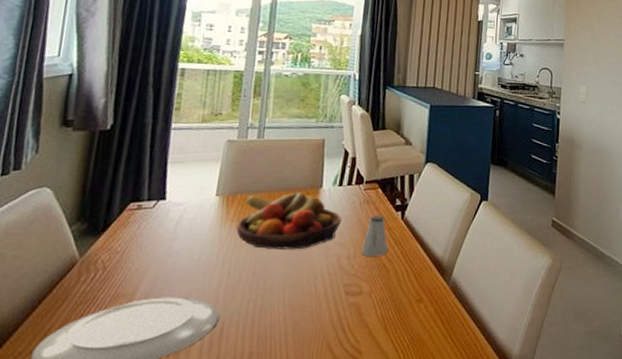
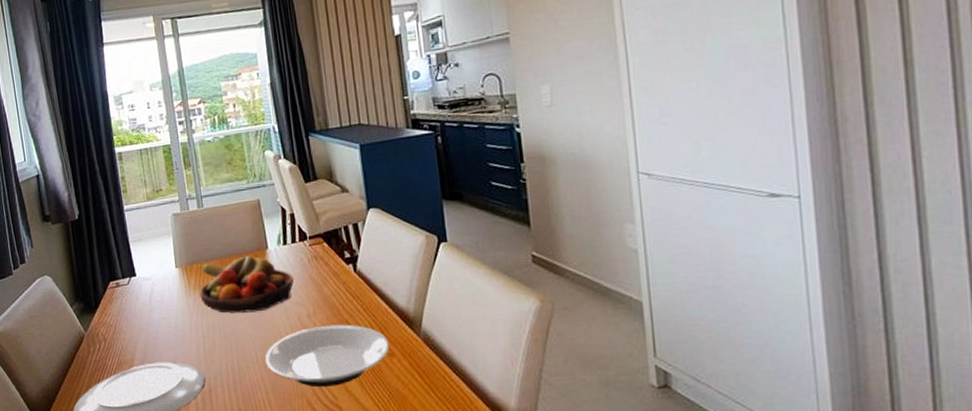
plate: none [292,268,420,331] -> present [265,324,390,388]
saltshaker: present [361,215,388,256] -> none [319,270,347,313]

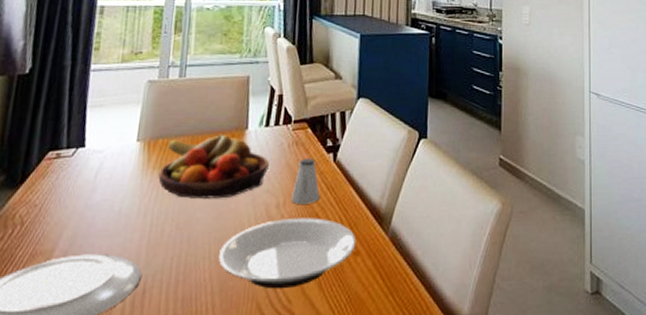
saltshaker: none [319,270,347,313] -> present [290,158,320,204]

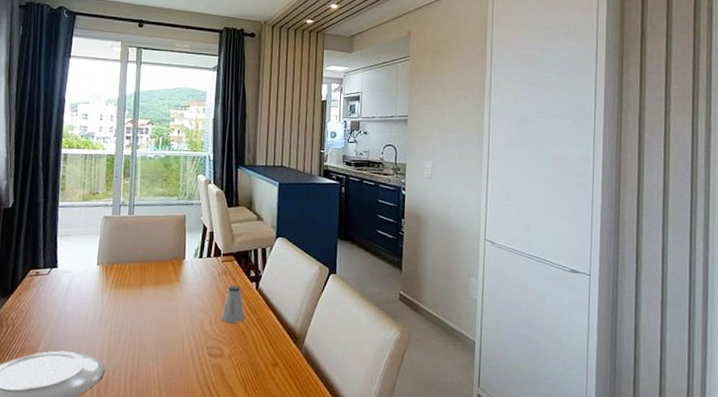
fruit bowl: present [158,133,269,199] -> none [115,262,203,314]
plate: present [219,217,356,289] -> none [164,333,275,389]

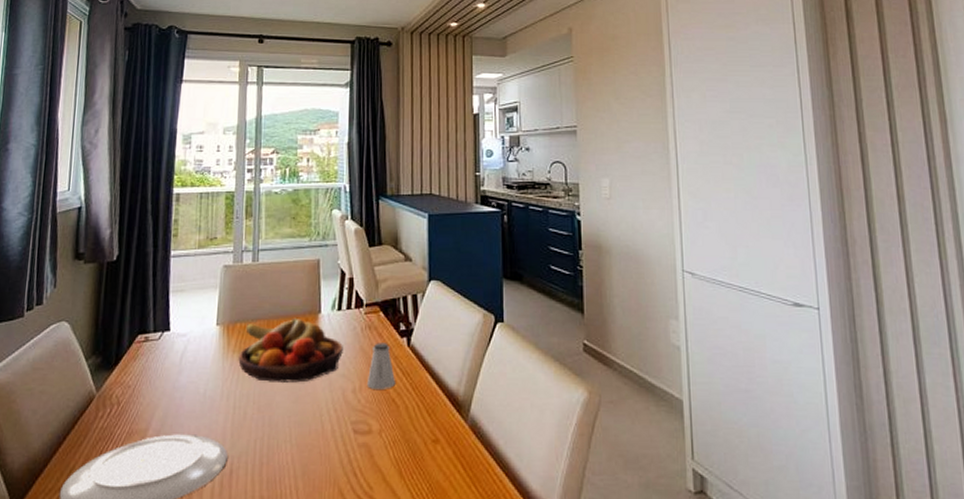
fruit bowl: none [115,262,203,314] -> present [238,317,343,383]

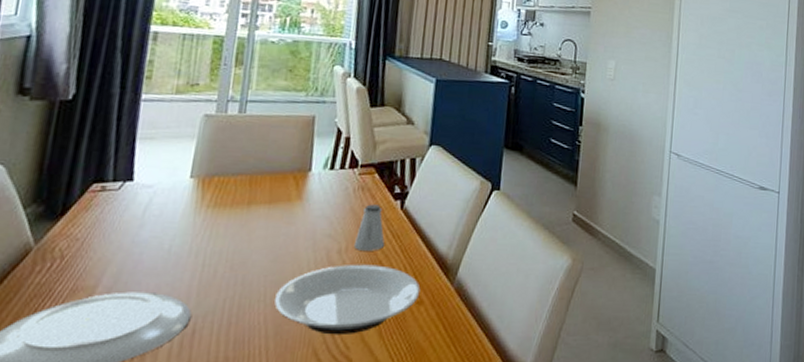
fruit bowl: present [238,317,343,383] -> none [212,174,332,241]
plate: none [300,403,435,475] -> present [274,264,421,335]

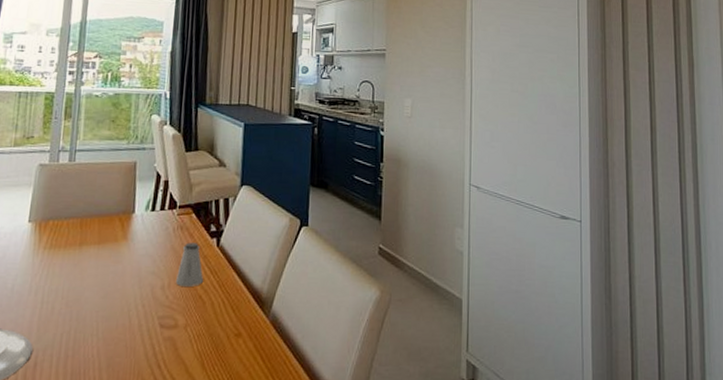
plate: present [274,264,421,335] -> none [106,299,238,367]

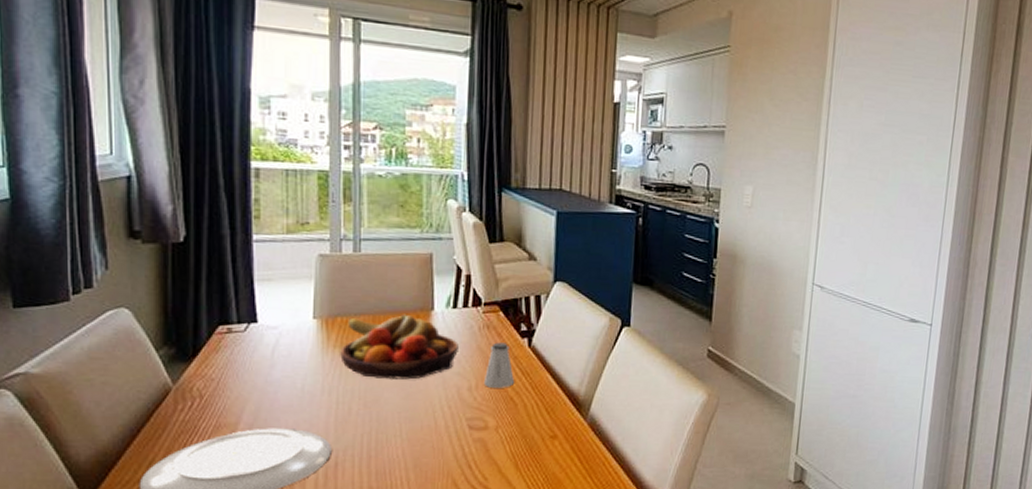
fruit bowl: none [48,217,155,279] -> present [340,314,458,380]

